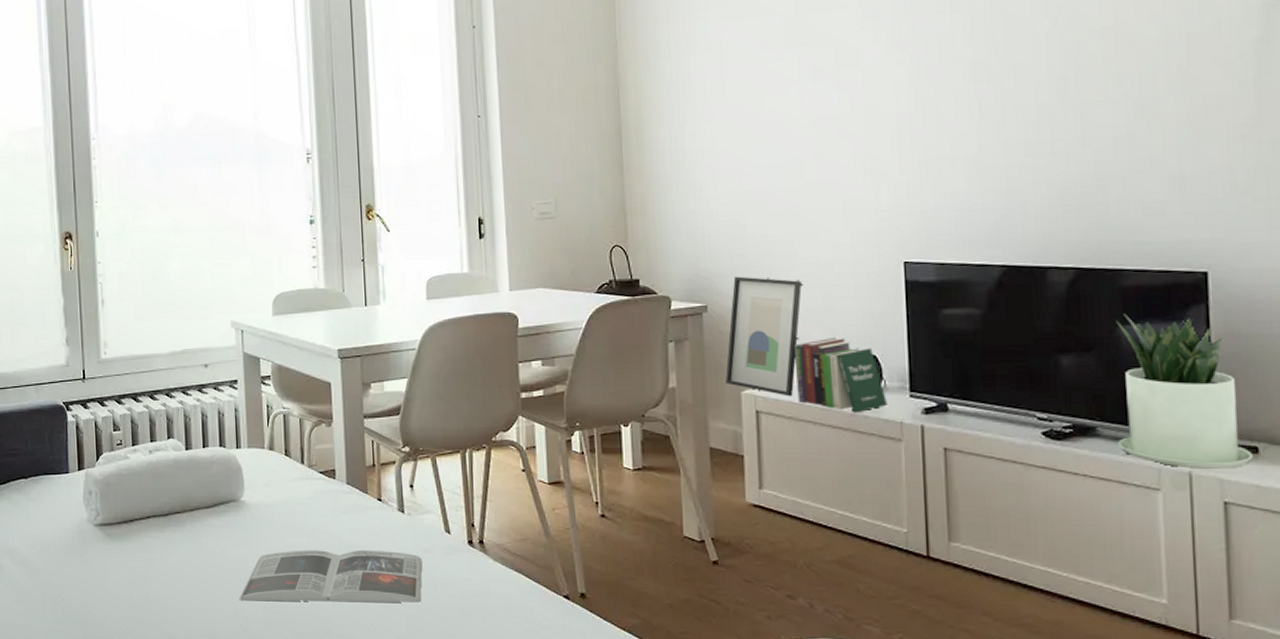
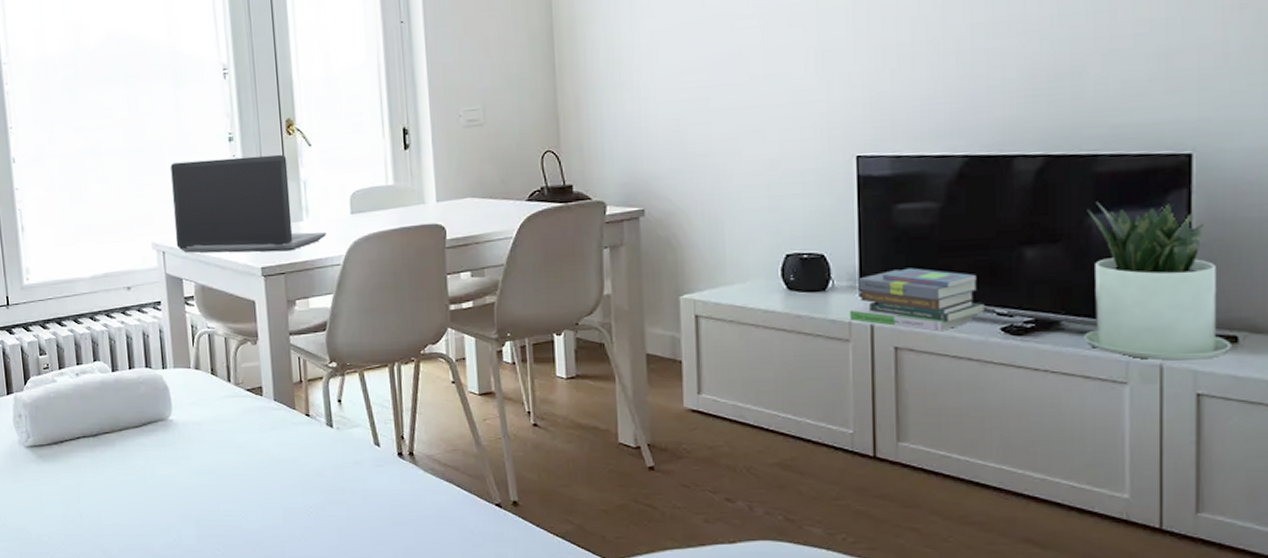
magazine: present [239,549,422,603] -> none [171,464,352,516]
laptop computer: none [252,238,402,334] -> present [170,154,326,253]
picture frame: present [725,276,804,397] -> none [663,177,748,300]
books: present [793,337,887,413] -> none [736,237,835,315]
books: none [900,371,1026,434] -> present [849,268,985,332]

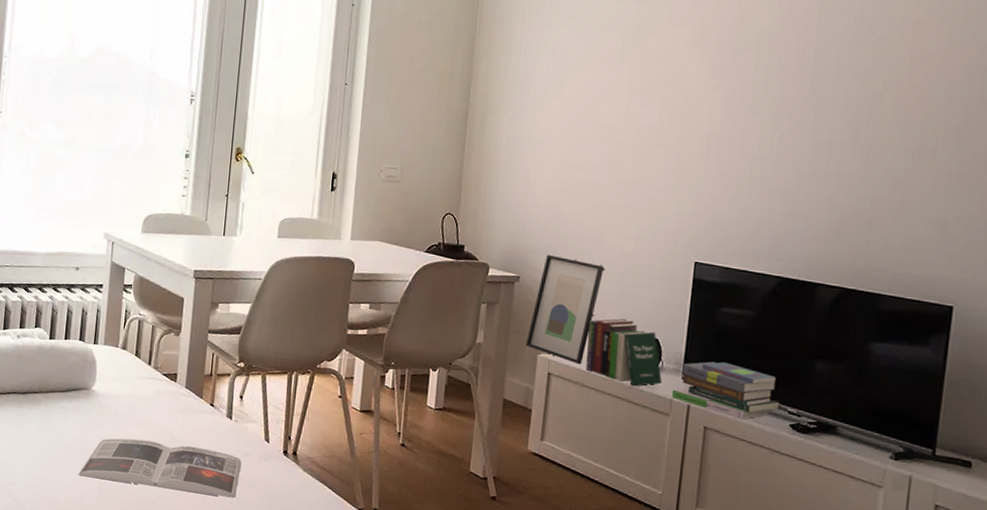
laptop computer: present [170,154,326,253] -> none [125,167,254,260]
magazine: none [171,464,352,516] -> present [78,438,242,498]
picture frame: none [663,177,748,300] -> present [526,254,606,365]
books: none [736,237,835,315] -> present [585,318,662,387]
planter: present [1084,201,1231,361] -> none [853,332,966,477]

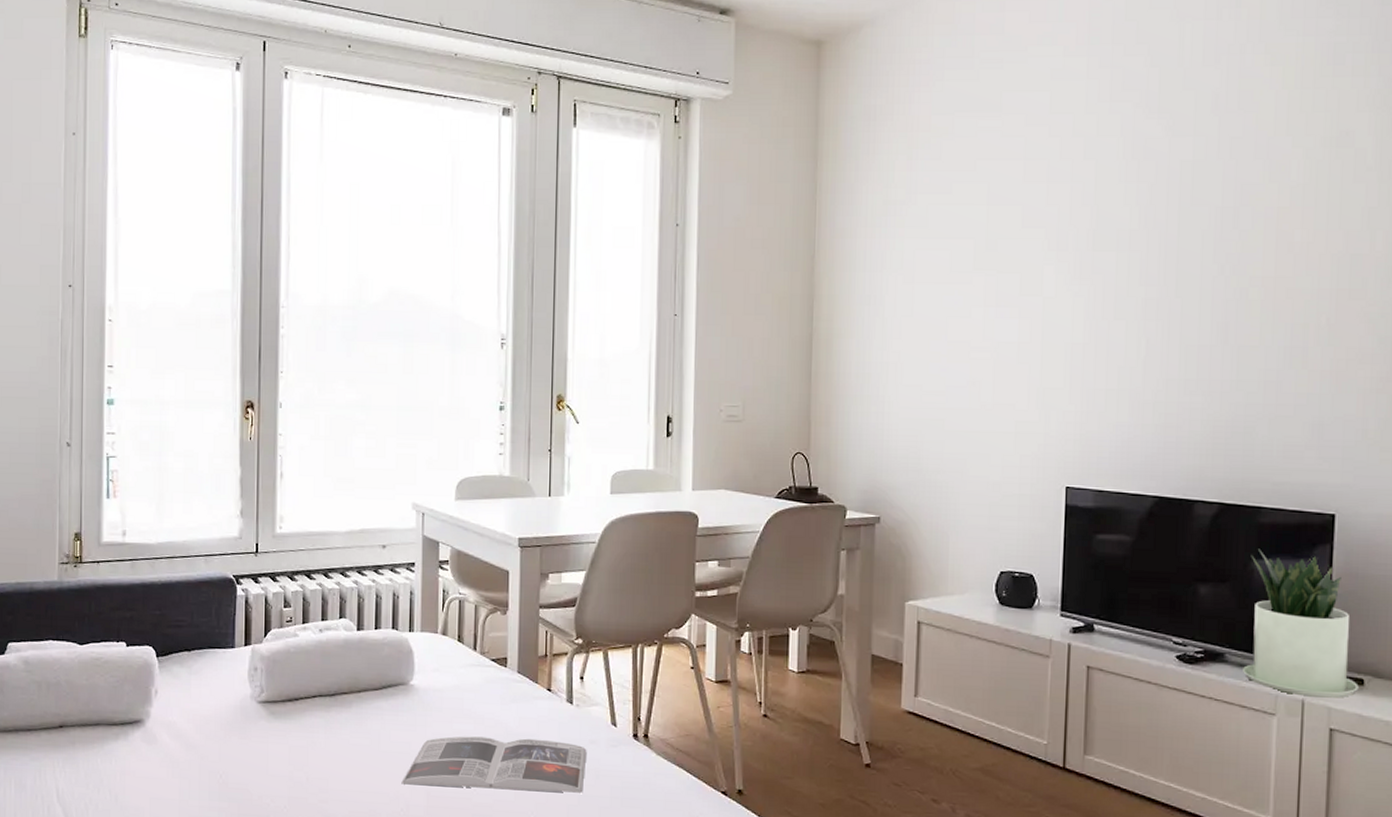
picture frame: present [526,254,606,365] -> none [892,490,973,610]
books: present [585,318,662,387] -> none [957,554,1039,629]
books: present [671,361,779,421] -> none [1050,594,1164,655]
planter: none [853,332,966,477] -> present [1243,548,1359,698]

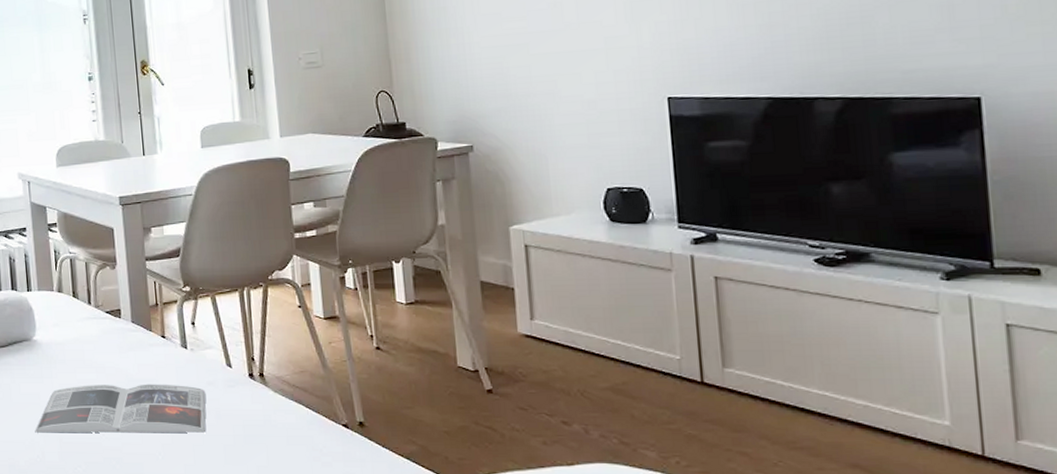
planter: present [1243,548,1359,698] -> none [886,141,1035,292]

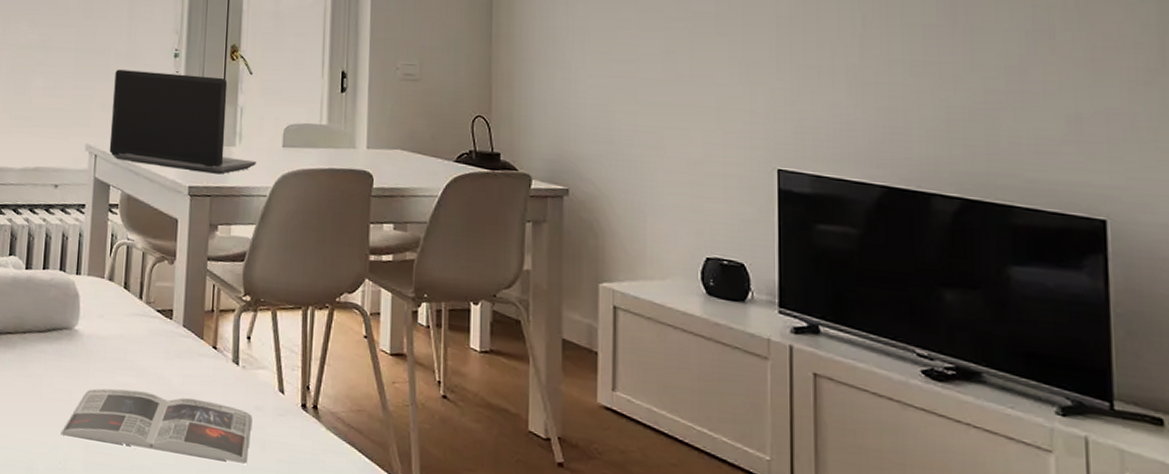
laptop computer: none [35,92,179,183] -> present [109,69,256,175]

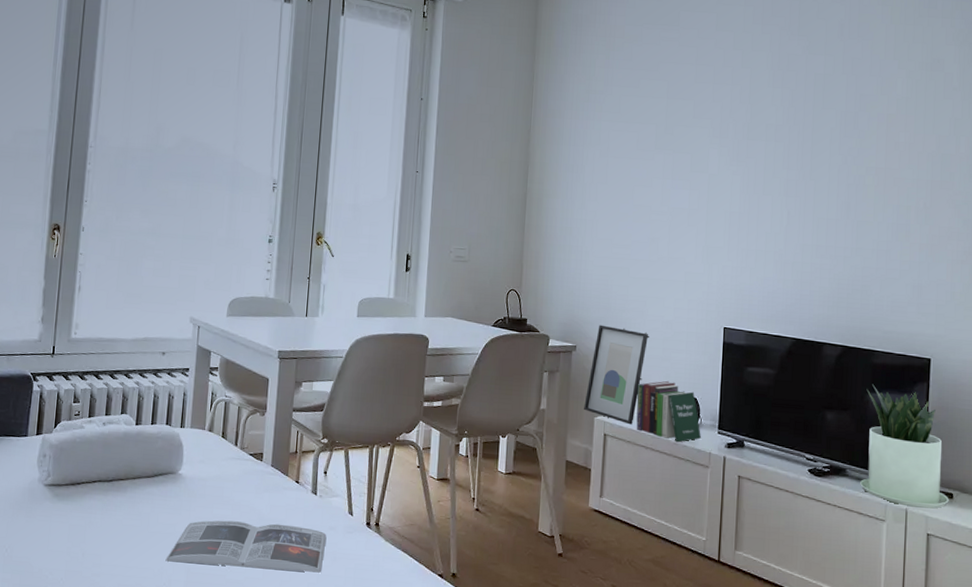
laptop computer: present [109,69,256,175] -> none [210,253,335,340]
picture frame: none [583,162,672,296] -> present [584,324,650,425]
books: none [657,238,754,323] -> present [636,380,701,443]
planter: none [1005,253,1157,439] -> present [860,384,949,509]

